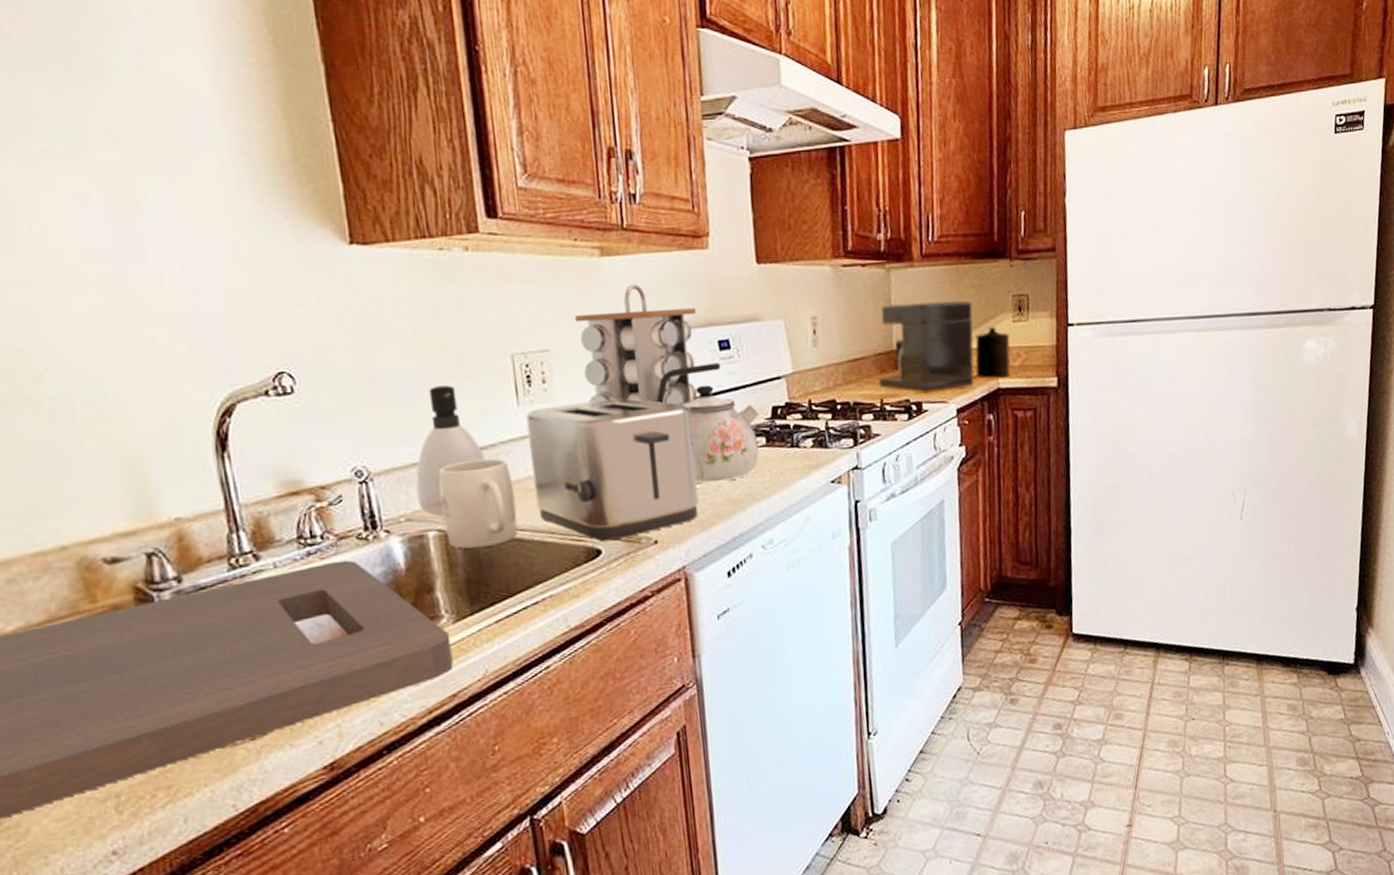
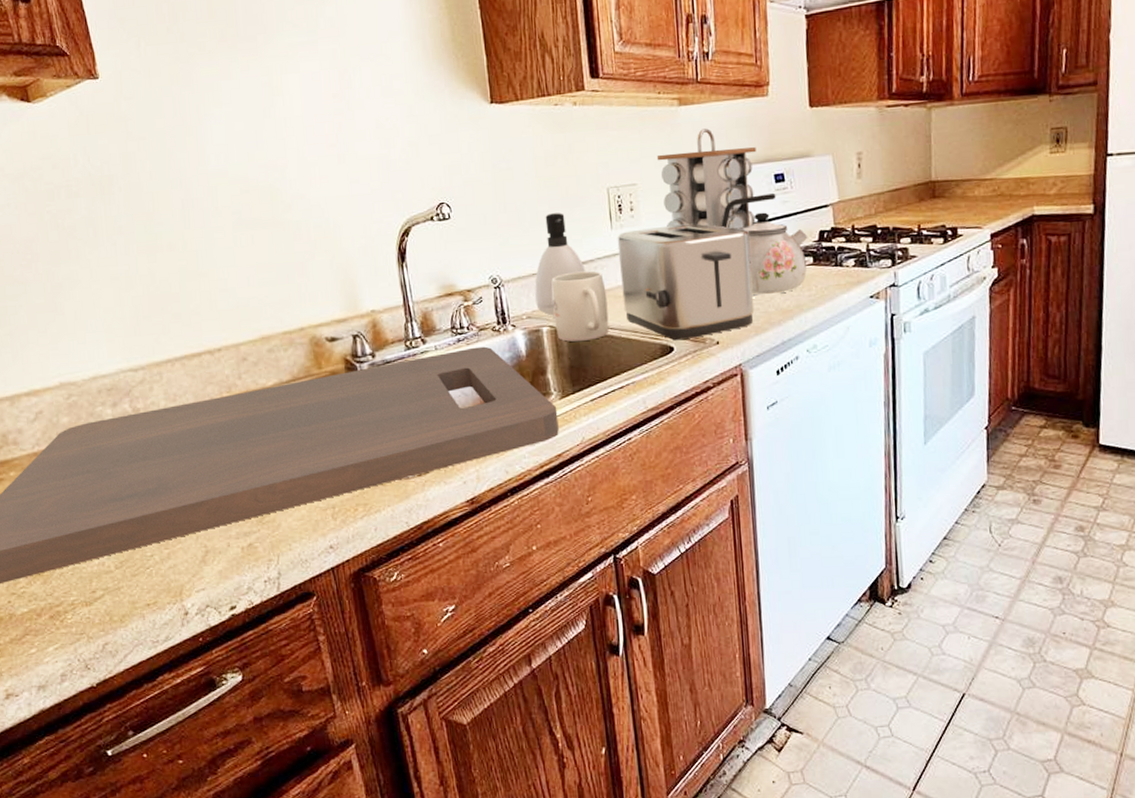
coffee maker: present [878,300,974,393] -> none [916,134,1010,220]
canister: present [975,327,1011,378] -> none [1011,158,1047,206]

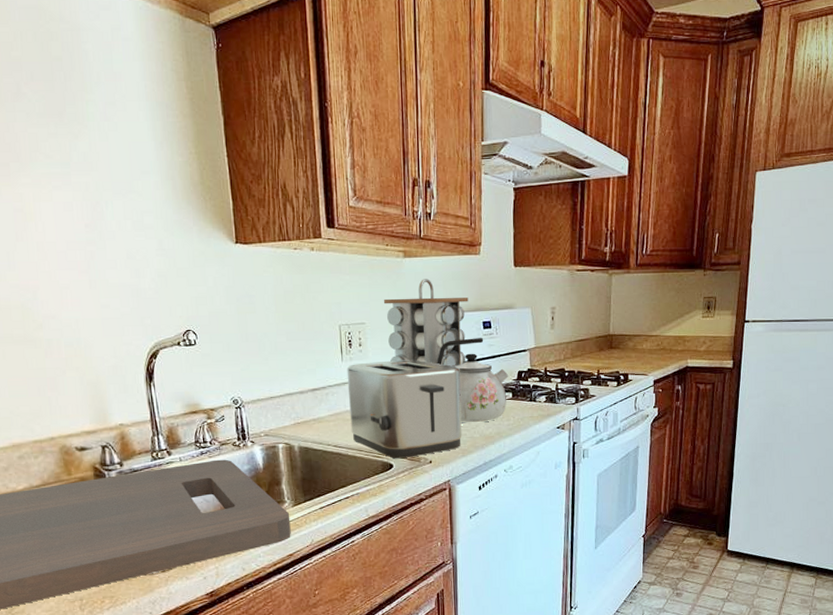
soap dispenser: present [535,213,586,316] -> none [272,344,319,435]
mug: present [551,270,609,342] -> none [287,396,338,457]

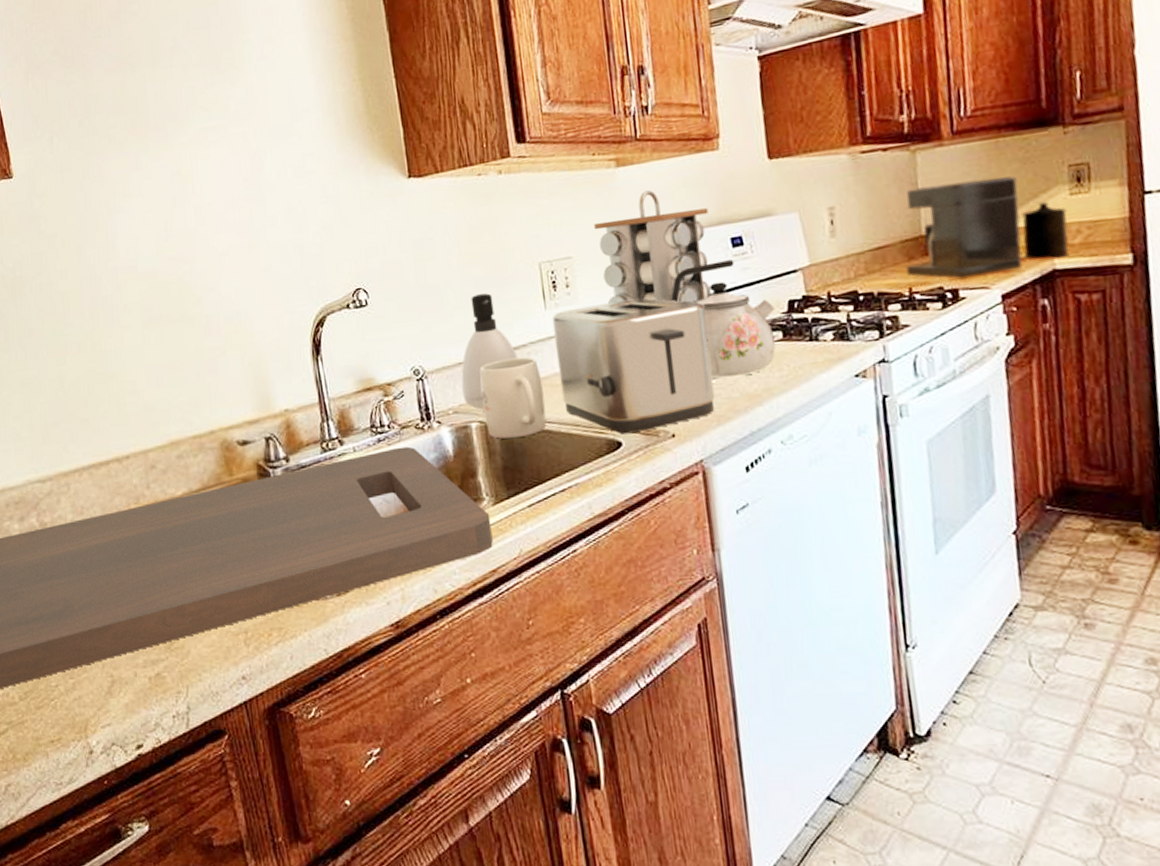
soap dispenser: none [272,344,319,435] -> present [461,293,518,410]
mug: none [287,396,338,457] -> present [479,357,547,439]
coffee maker: none [597,299,672,367] -> present [906,176,1023,280]
canister: none [671,320,699,359] -> present [1022,202,1069,259]

